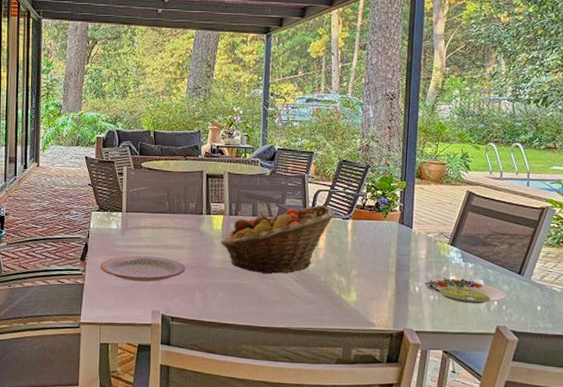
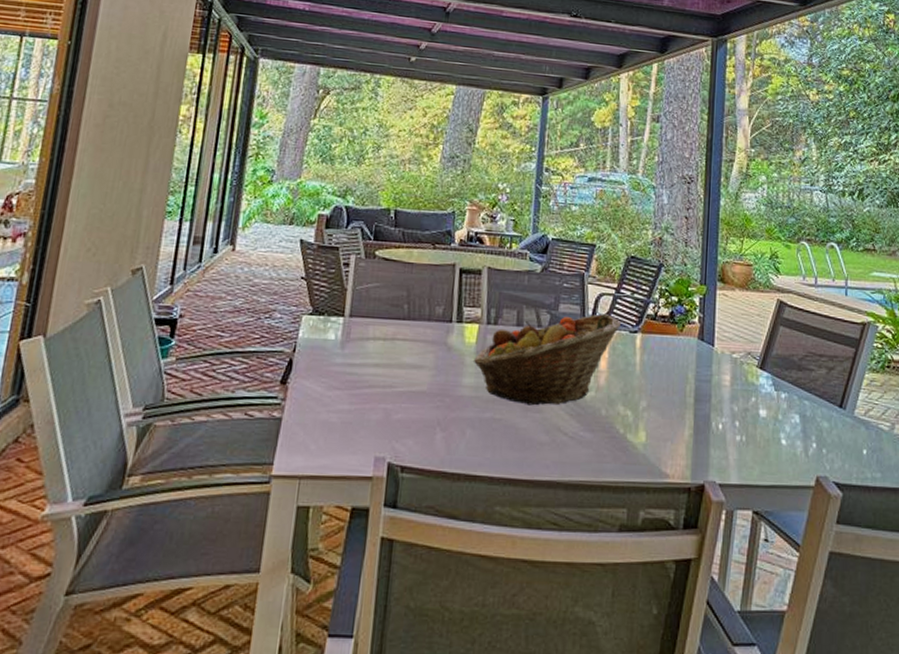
plate: present [100,255,185,282] -> none [306,377,425,416]
salad plate: present [424,278,506,304] -> none [729,411,827,447]

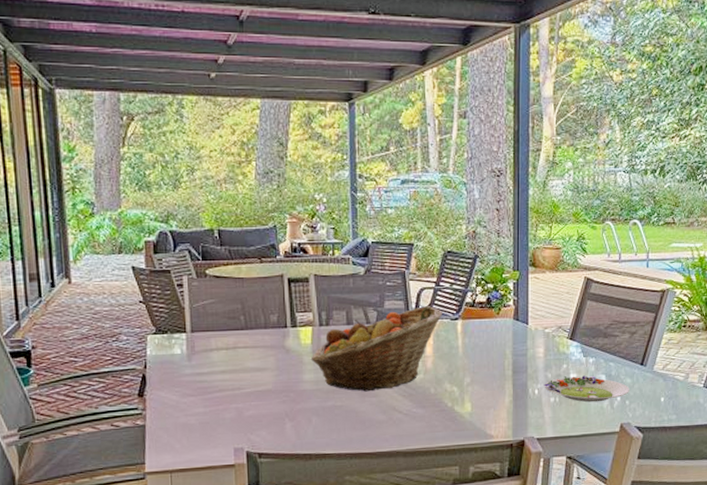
salad plate: none [729,411,827,447] -> present [544,375,629,403]

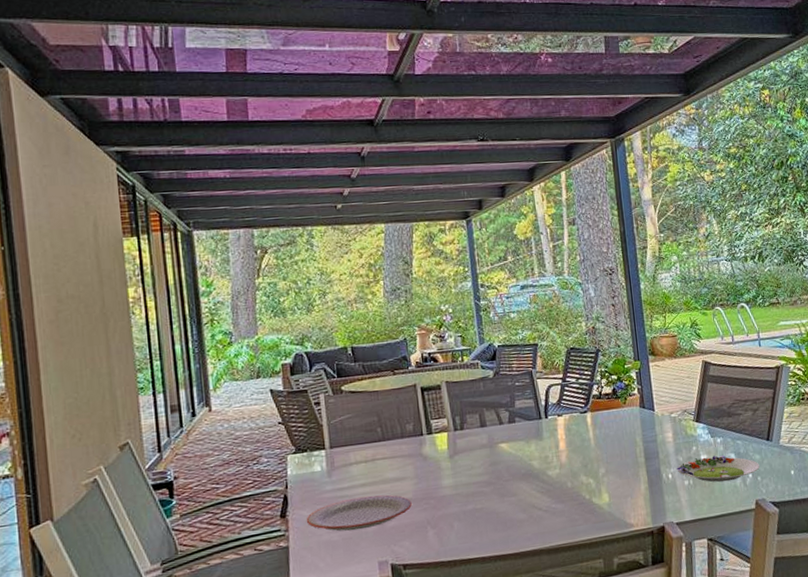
plate: none [163,383,271,416] -> present [306,494,412,531]
fruit basket: present [310,306,442,392] -> none [448,402,572,492]

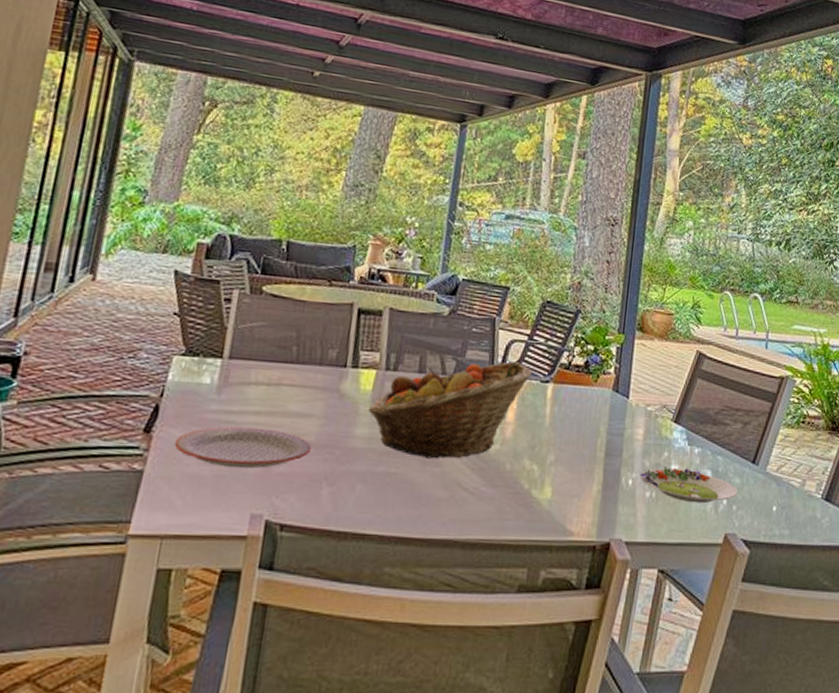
fruit basket: none [448,402,572,492] -> present [367,361,532,459]

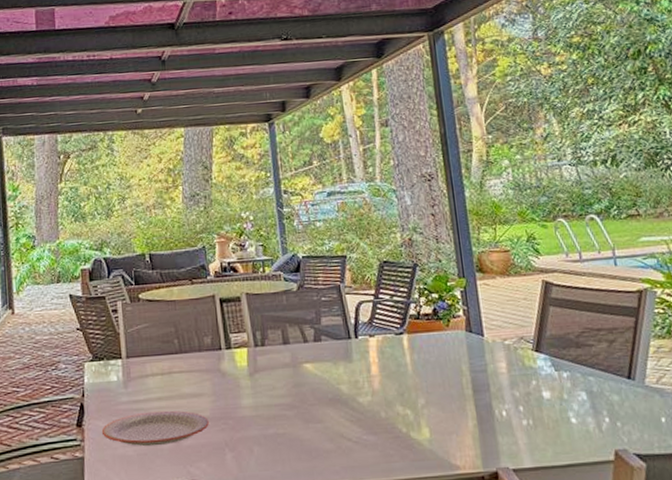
fruit basket: present [367,361,532,459] -> none [247,320,385,417]
salad plate: present [639,467,738,504] -> none [512,392,619,425]

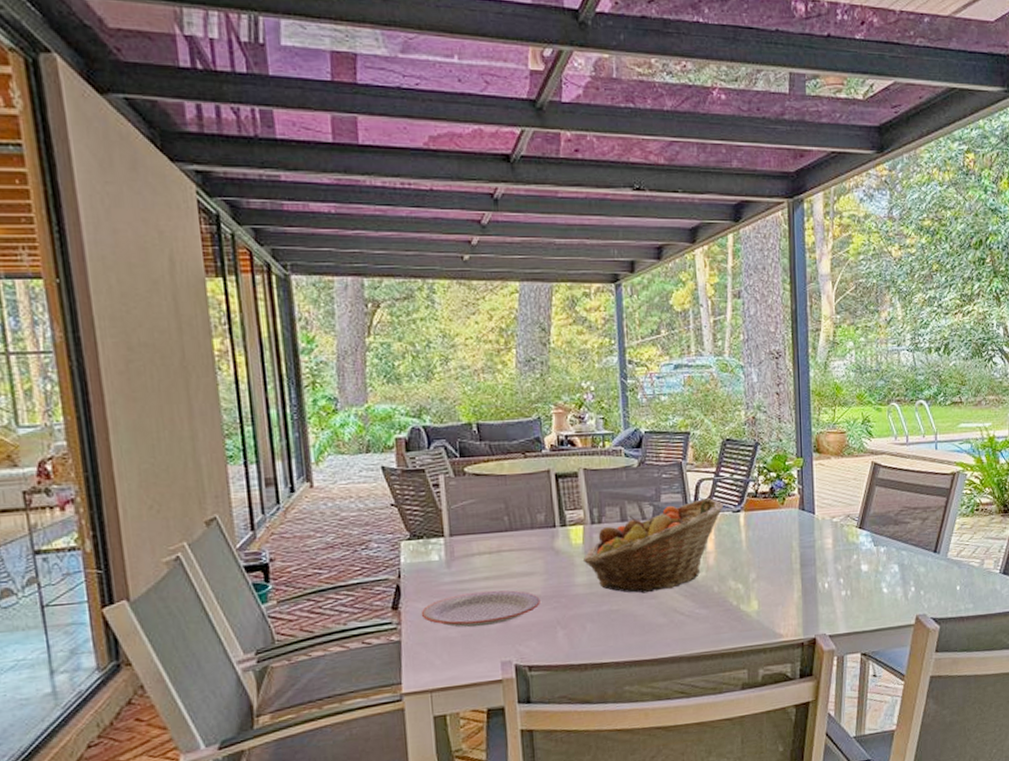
fruit basket: none [247,320,385,417] -> present [582,498,723,594]

